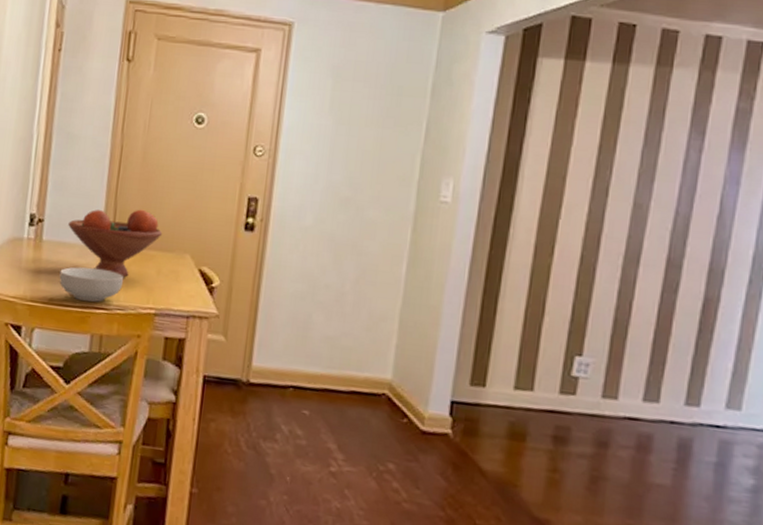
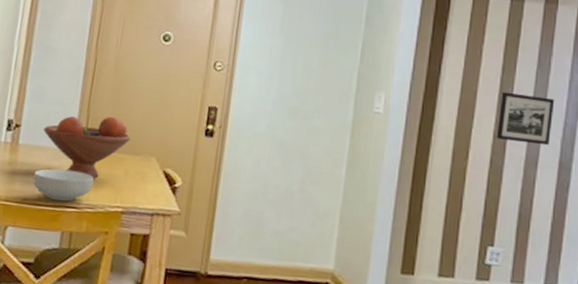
picture frame: none [589,175,665,239] -> present [496,91,555,146]

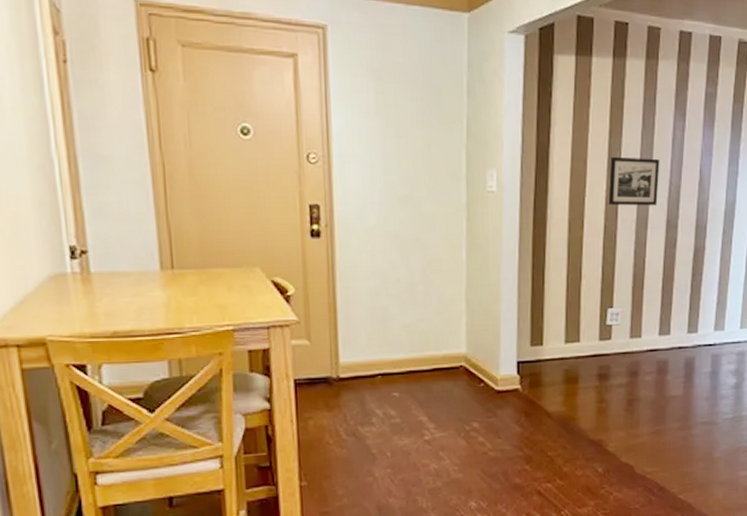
cereal bowl: present [33,168,94,202] -> none [119,293,194,329]
fruit bowl: present [43,116,131,179] -> none [118,228,227,299]

